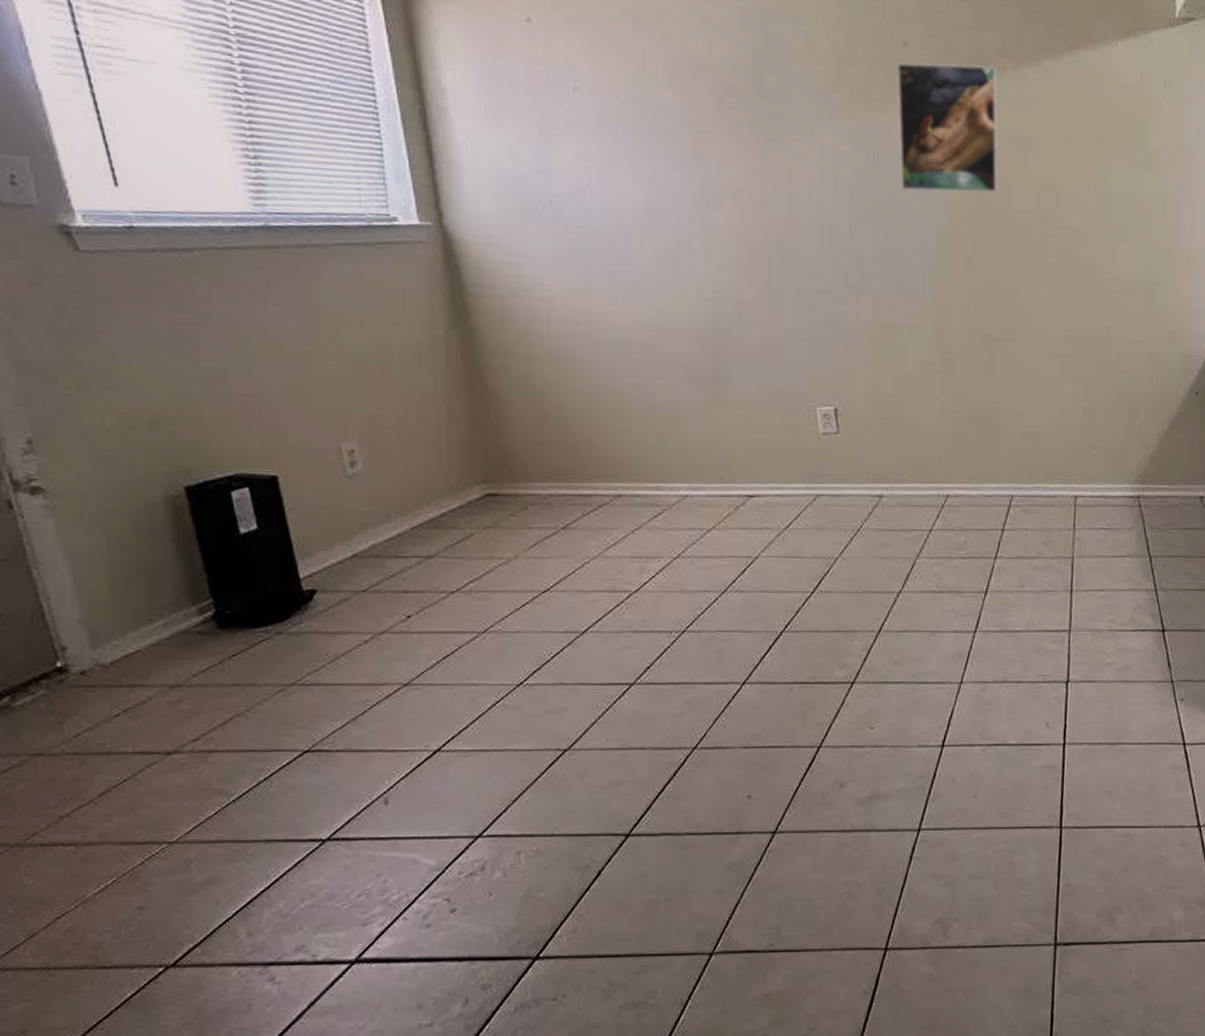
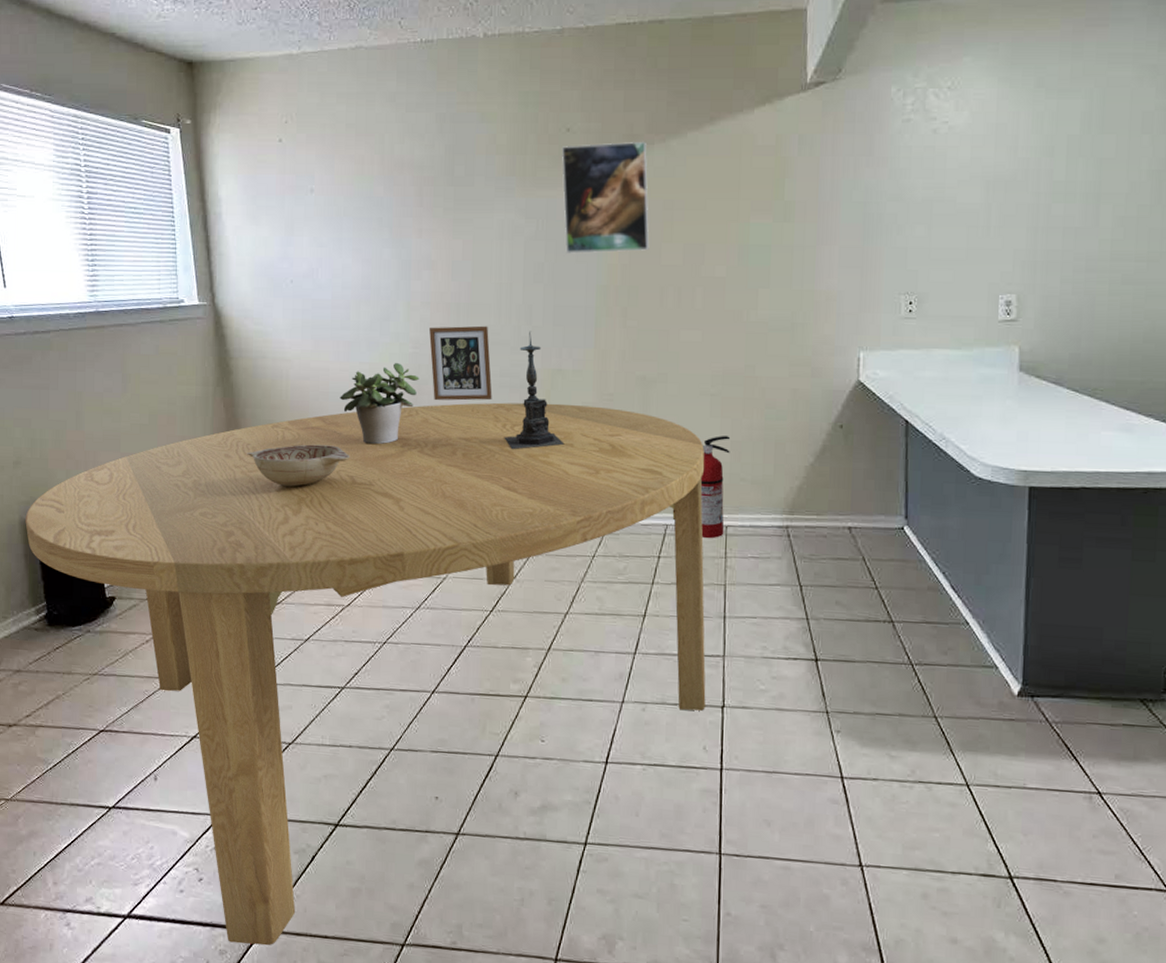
dining table: none [172,358,1055,975] -> present [25,402,706,946]
decorative bowl: none [496,403,635,454] -> present [247,444,351,487]
potted plant: none [620,308,722,404] -> present [340,362,419,444]
picture frame: none [734,267,813,356] -> present [429,325,492,401]
candle holder: none [827,278,898,413] -> present [504,331,565,449]
fire extinguisher: none [1048,401,1083,510] -> present [700,436,731,539]

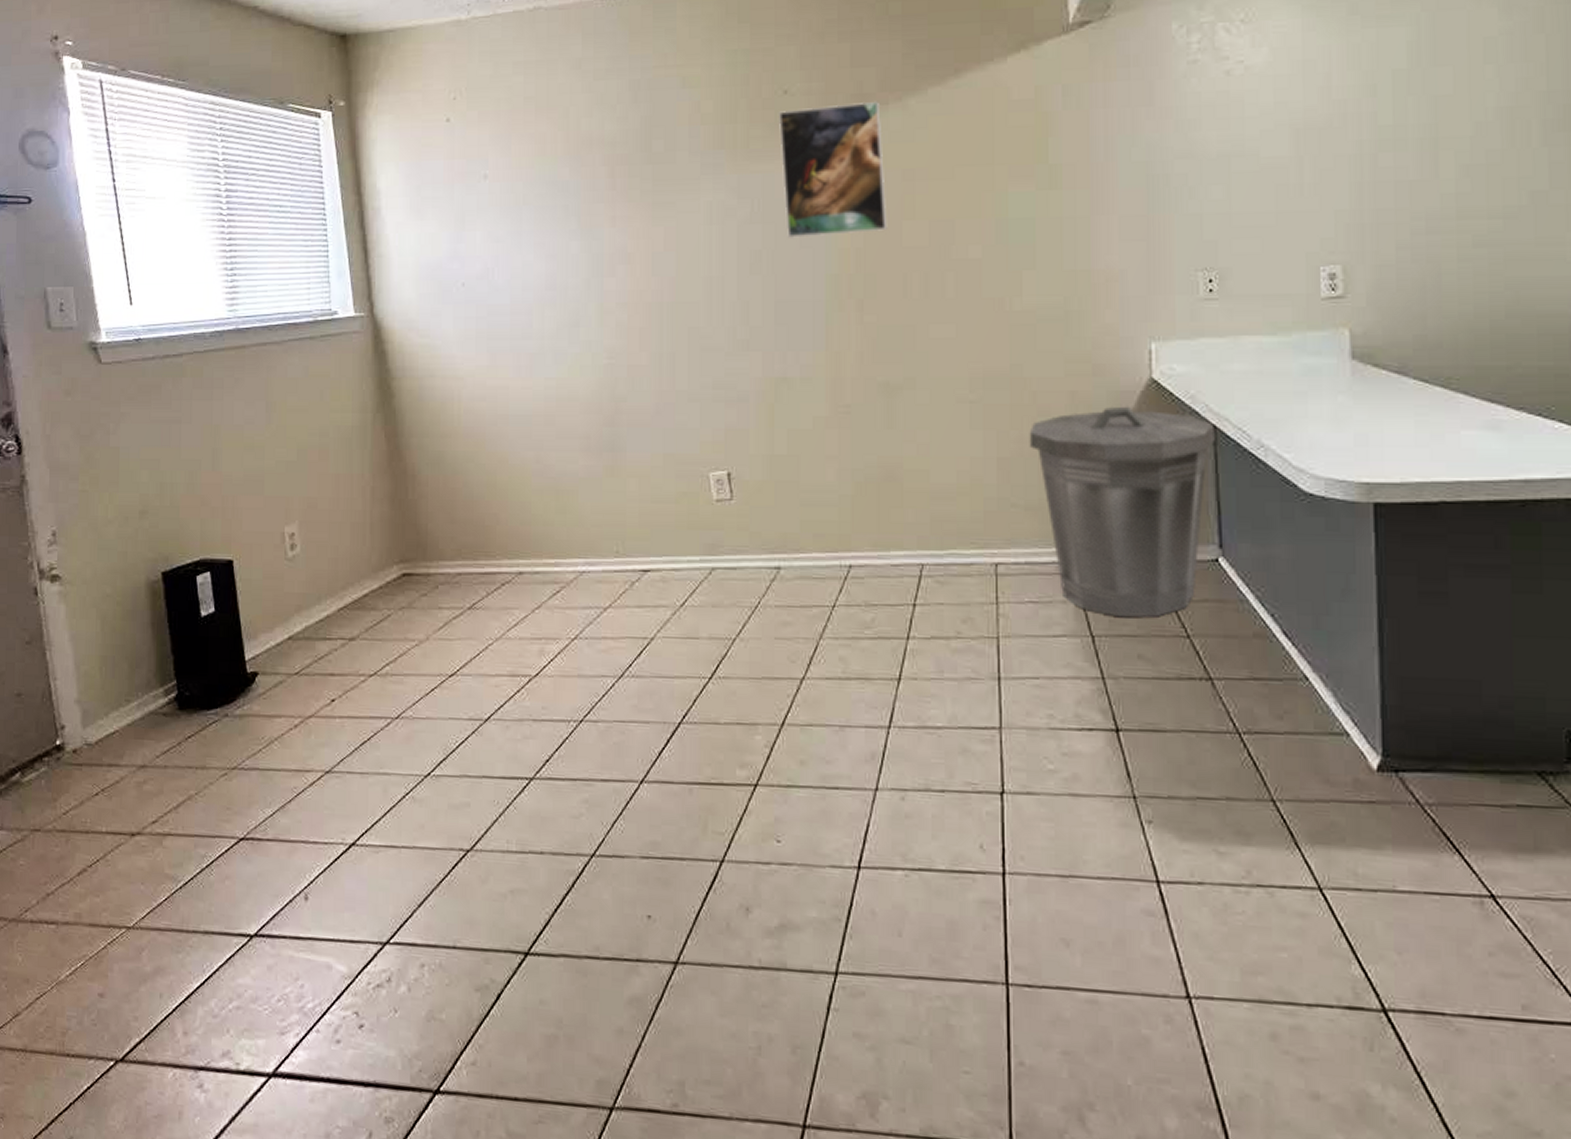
dining table: present [25,402,706,946] -> none [152,419,980,1112]
decorative bowl: present [247,444,351,487] -> none [413,479,536,531]
potted plant: present [340,362,419,444] -> none [522,376,616,476]
picture frame: present [429,325,492,401] -> none [627,328,704,421]
candle holder: present [504,331,565,449] -> none [720,332,793,477]
fire extinguisher: present [700,436,731,539] -> none [961,452,997,581]
trash can: none [757,402,907,573] -> present [1029,406,1215,619]

